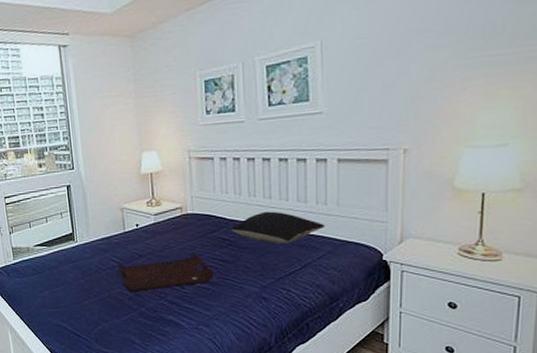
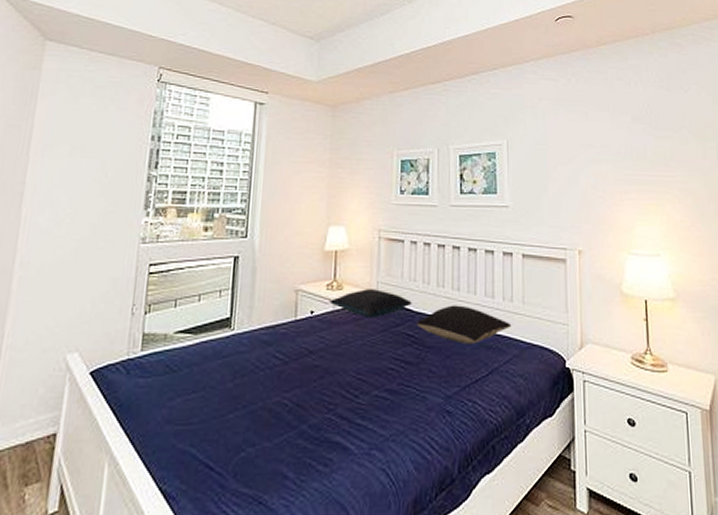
serving tray: present [115,252,214,291] -> none [279,350,394,401]
pillow: none [150,203,225,228] -> present [329,289,412,319]

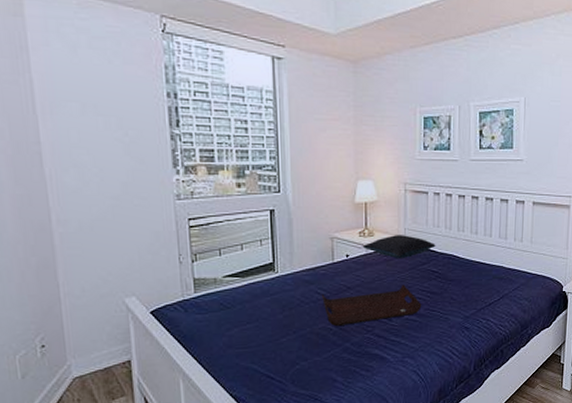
serving tray: none [279,350,394,401] -> present [321,284,422,326]
pillow: present [416,305,512,344] -> none [440,246,521,277]

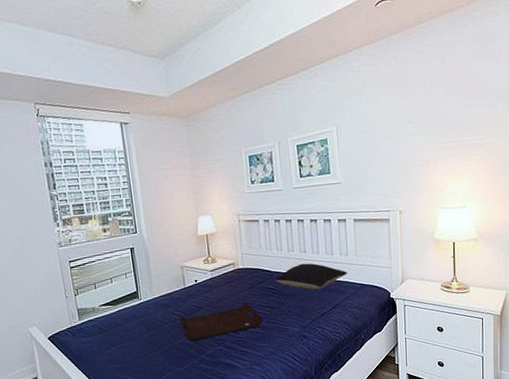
pillow: present [362,235,436,259] -> none [207,259,270,281]
pillow: none [440,246,521,277] -> present [275,263,348,290]

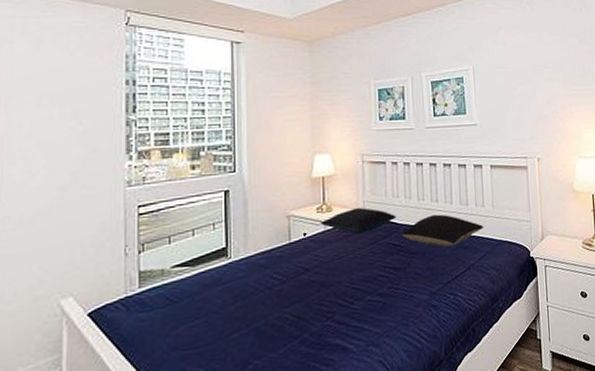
serving tray: present [177,302,263,341] -> none [277,262,385,315]
pillow: none [207,259,270,281] -> present [320,208,396,235]

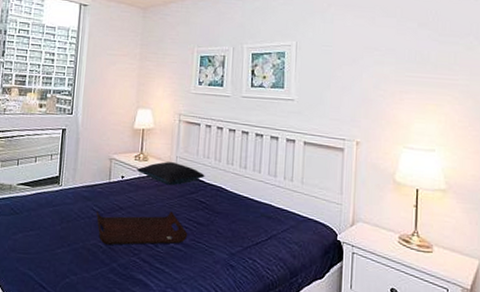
serving tray: none [277,262,385,315] -> present [96,211,188,245]
pillow: present [401,214,484,248] -> none [208,180,291,214]

